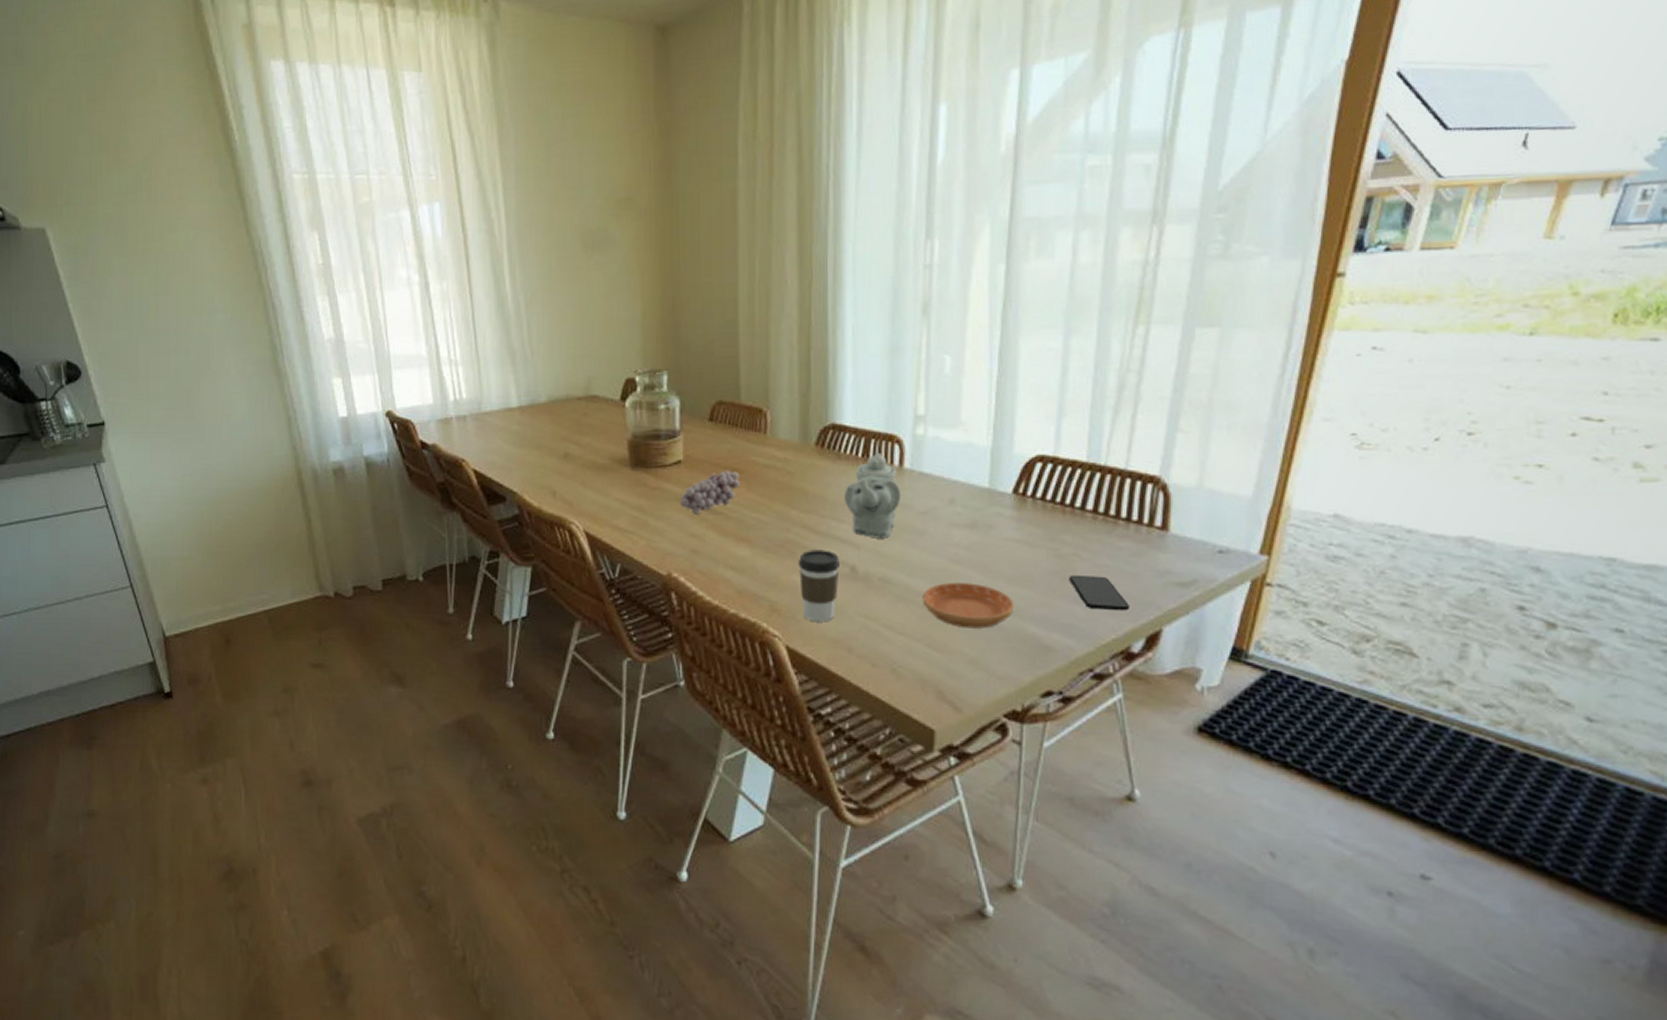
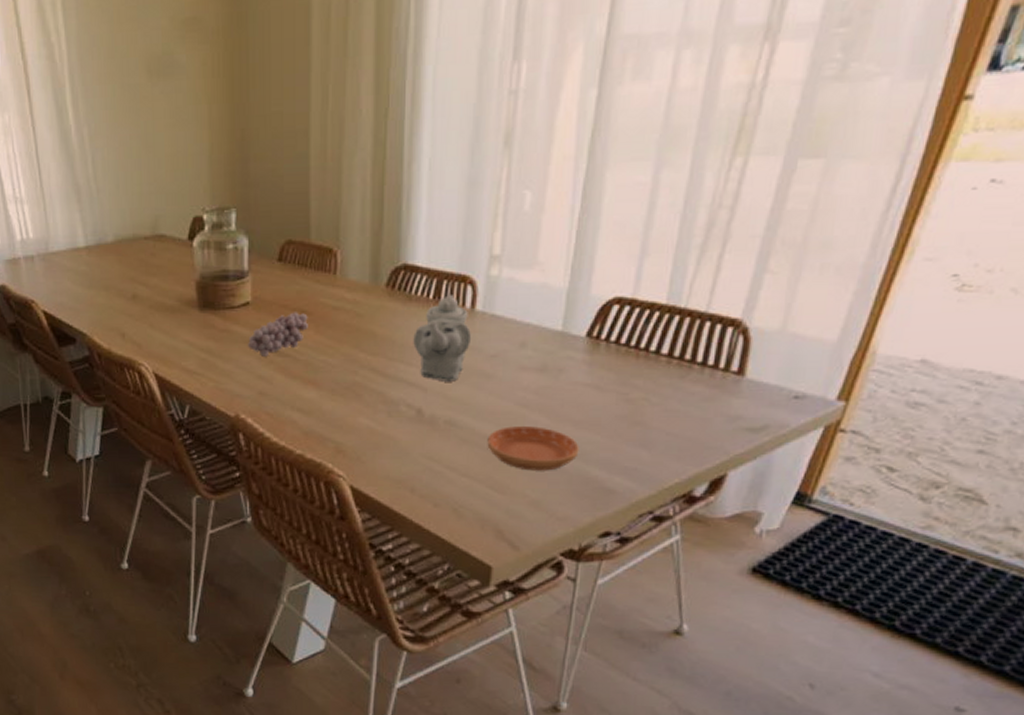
coffee cup: present [797,550,841,623] -> none [364,392,407,464]
smartphone: present [1069,574,1131,611] -> none [637,419,697,456]

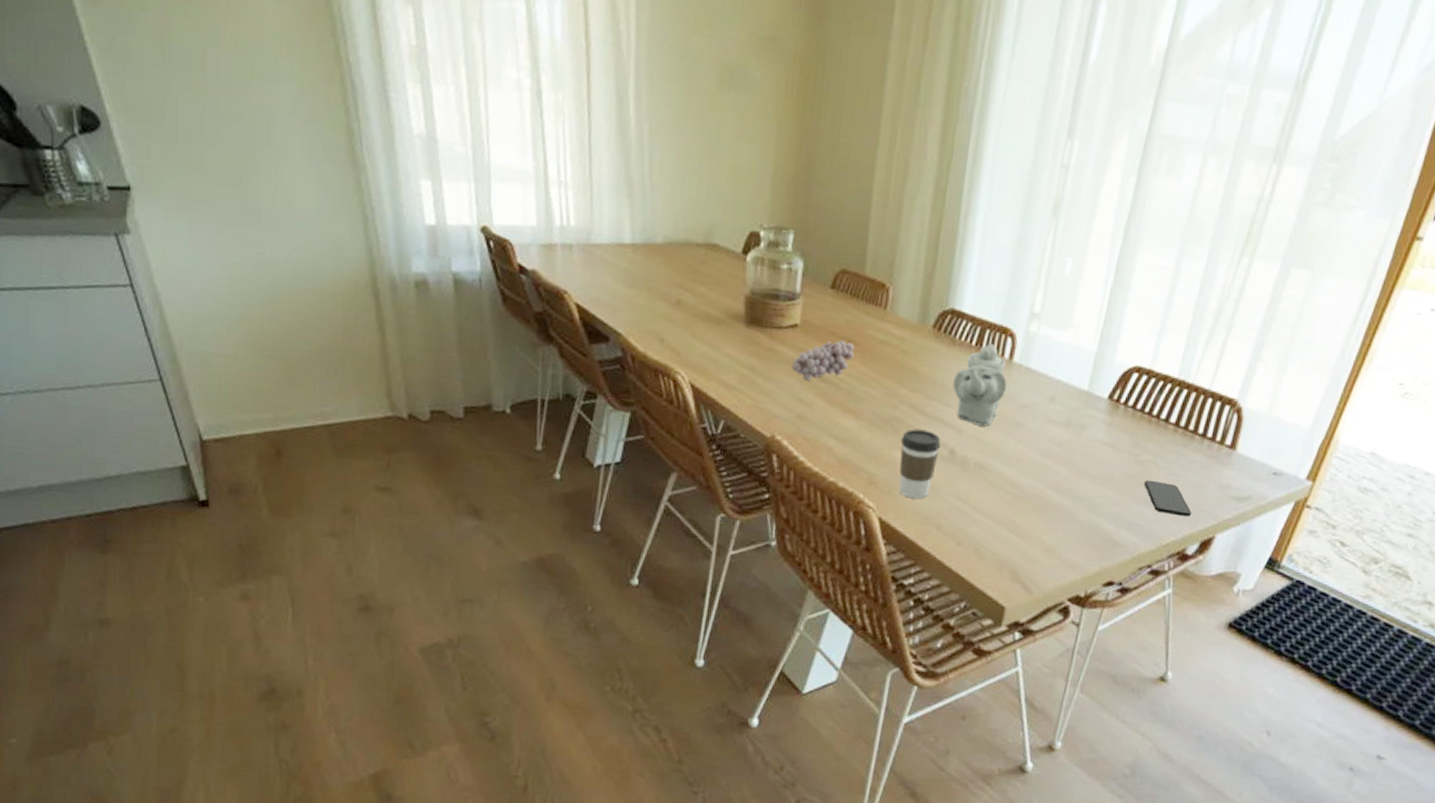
coffee cup: none [364,392,407,464] -> present [899,429,941,500]
saucer: present [487,426,579,471] -> none [1012,474,1094,520]
smartphone: none [637,419,697,456] -> present [1144,479,1192,517]

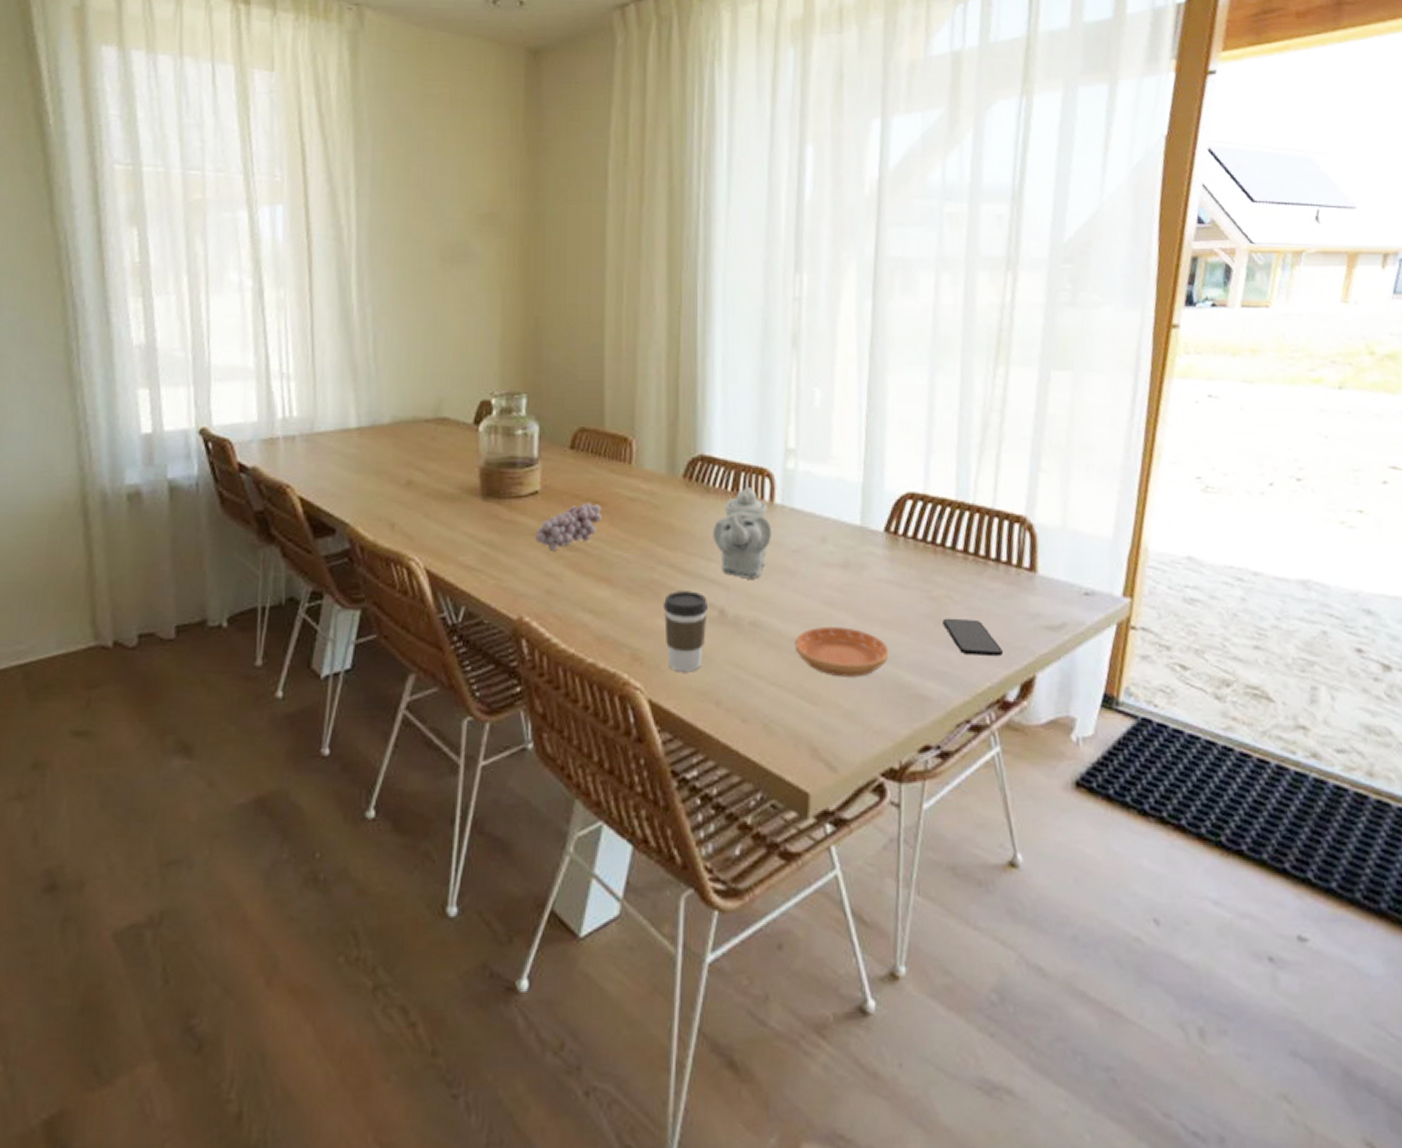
saucer: none [1012,474,1094,520] -> present [795,627,889,677]

